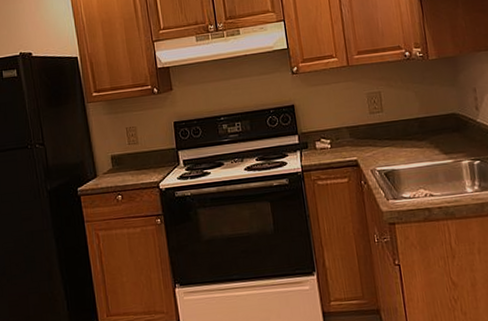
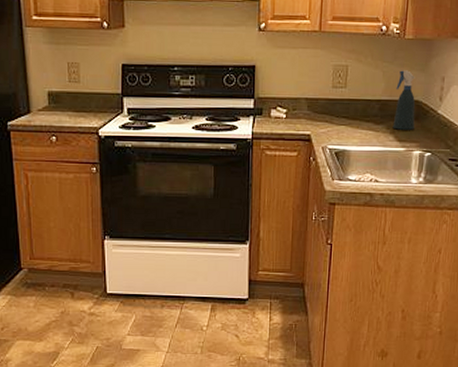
spray bottle: none [431,87,458,144] -> present [392,70,416,130]

